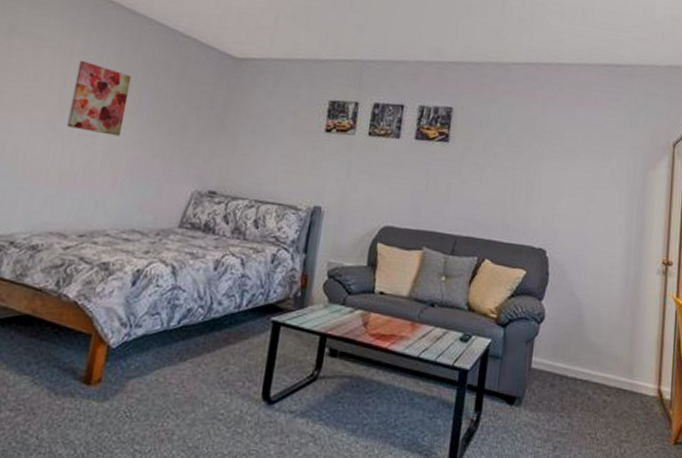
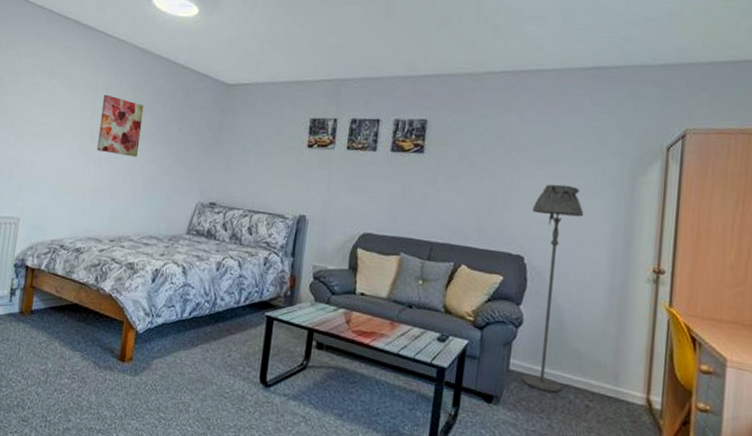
floor lamp: none [543,176,602,389] -> present [522,184,584,393]

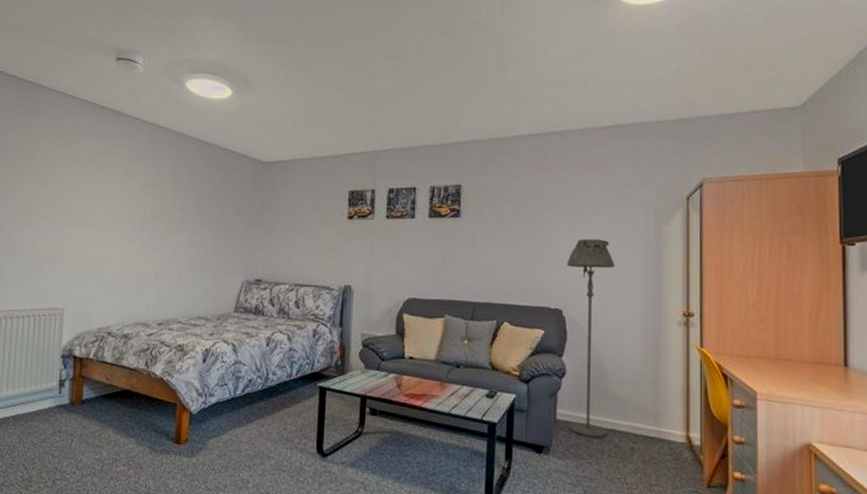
wall art: present [97,94,144,157] -> none [139,179,184,240]

